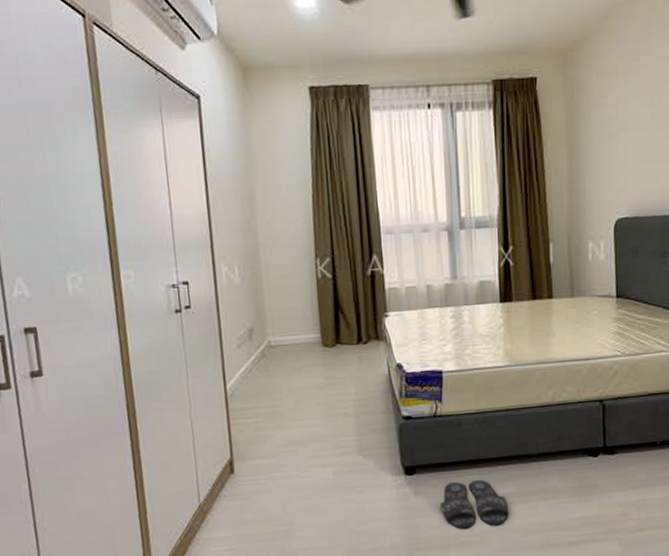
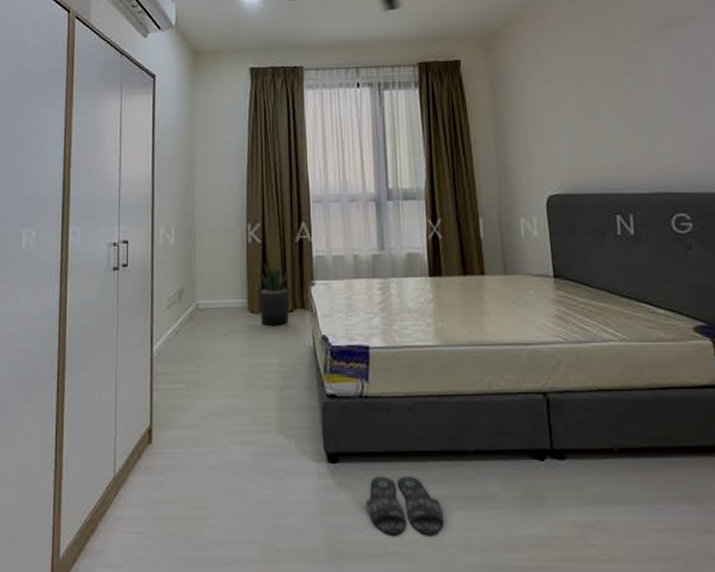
planter: none [331,297,364,359] -> present [258,262,290,327]

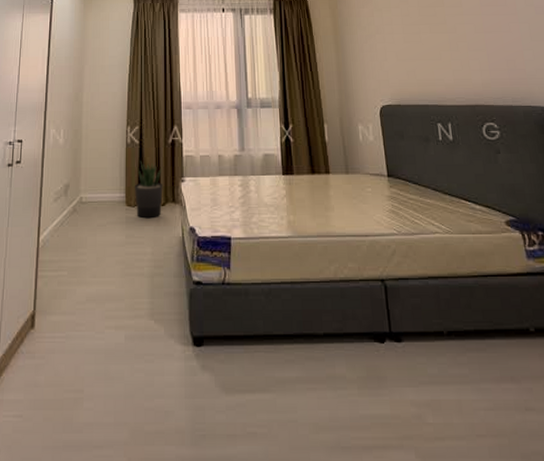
slippers: present [365,475,444,536] -> none [226,358,297,417]

